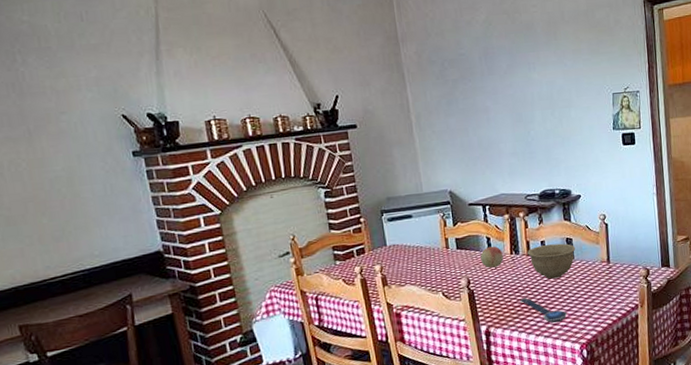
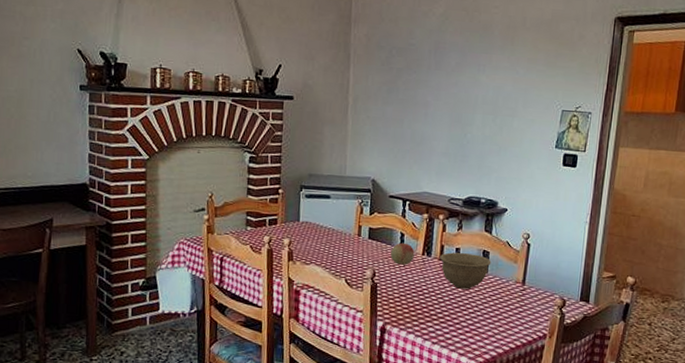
spoon: present [520,297,568,324] -> none [422,301,470,335]

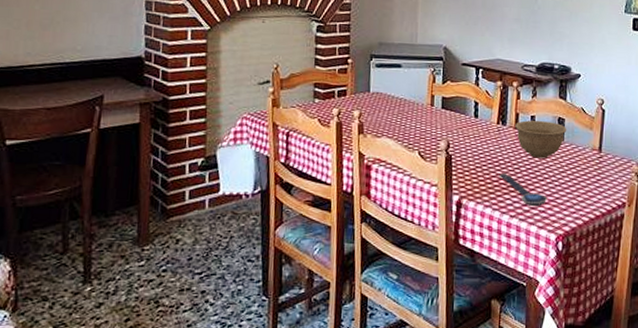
fruit: present [391,242,415,265] -> none [465,112,489,135]
spoon: none [422,301,470,335] -> present [499,172,548,207]

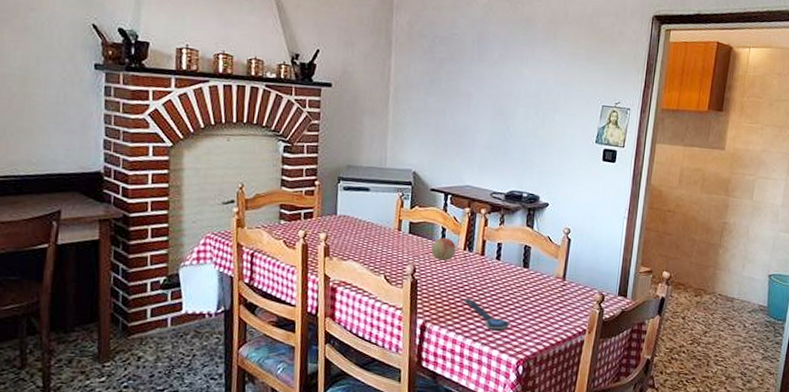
fruit: none [465,112,489,135] -> present [431,237,456,261]
bowl: present [515,120,567,159] -> none [481,247,533,285]

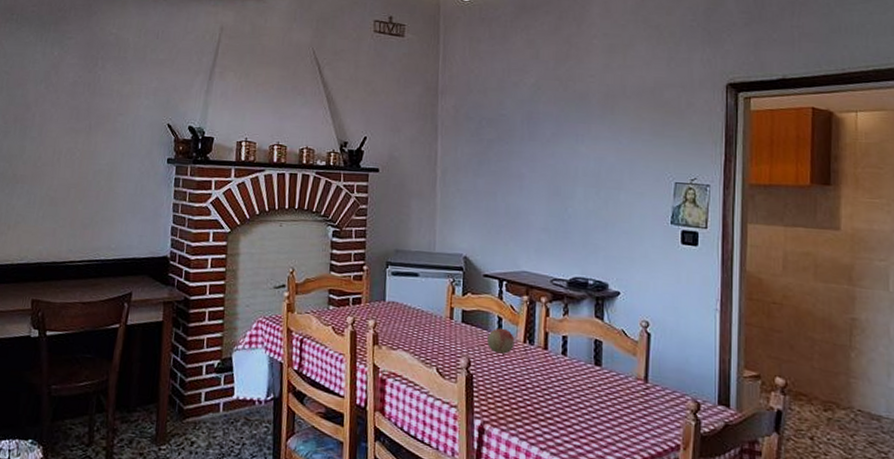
spoon: present [463,298,511,332] -> none [526,398,584,441]

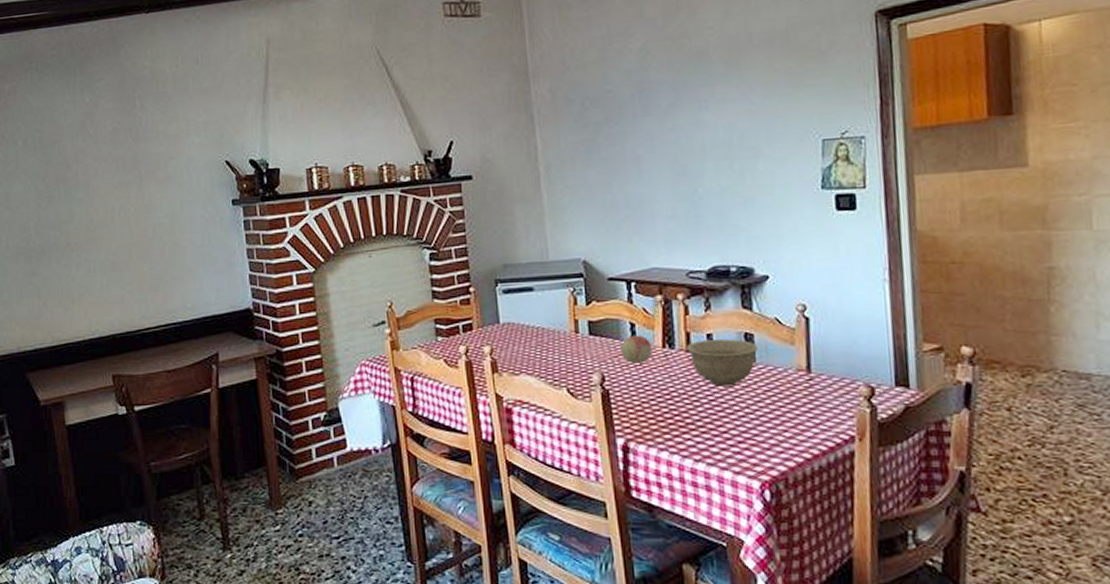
bowl: none [544,341,605,386] -> present [687,339,759,386]

